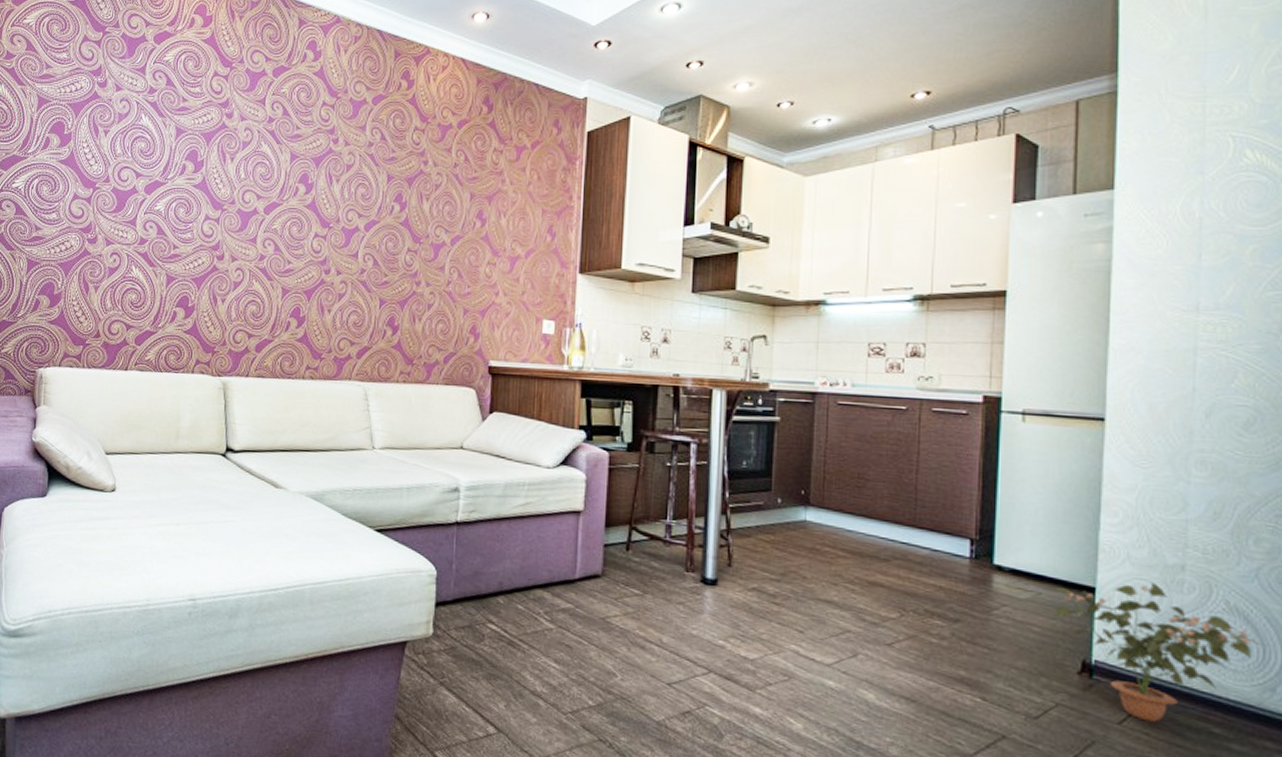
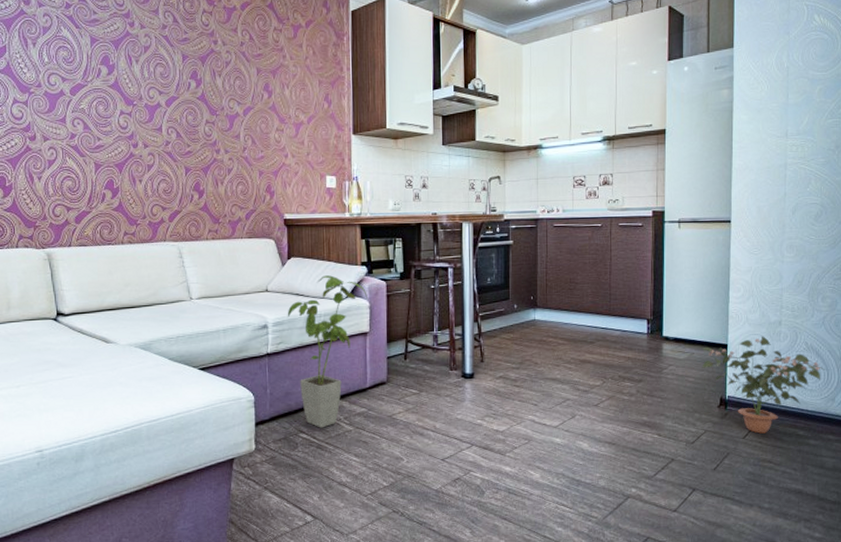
house plant: none [483,437,586,621] -> present [287,275,369,428]

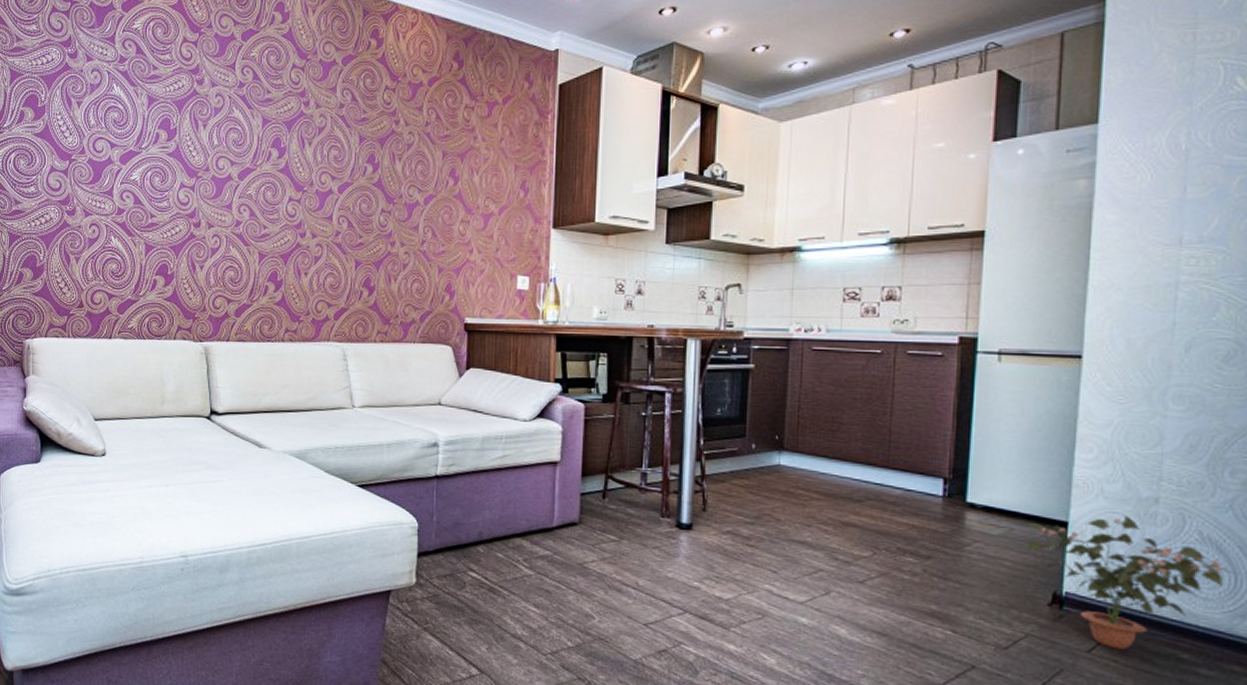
house plant: present [287,275,369,428] -> none [462,391,562,569]

